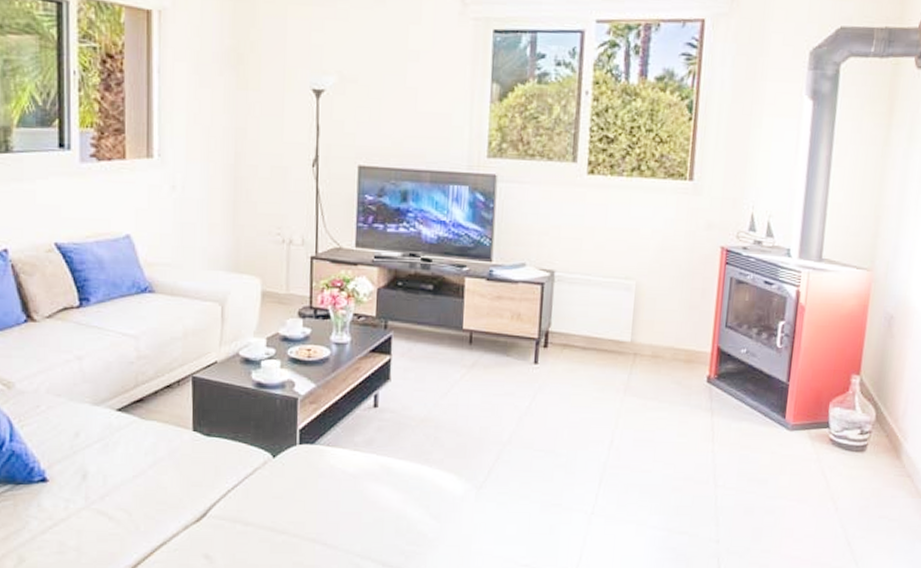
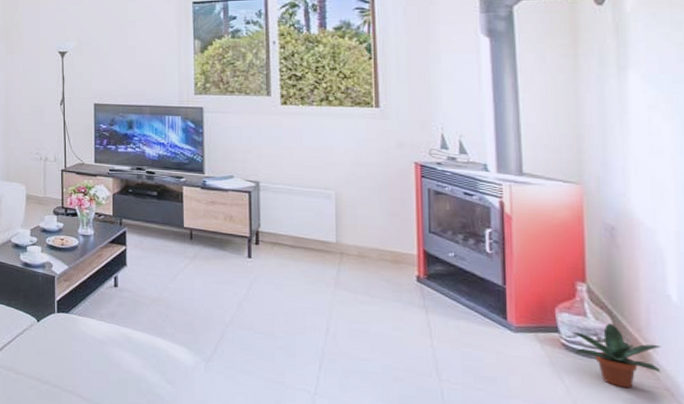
potted plant: none [840,415,912,478] -> present [572,323,662,389]

